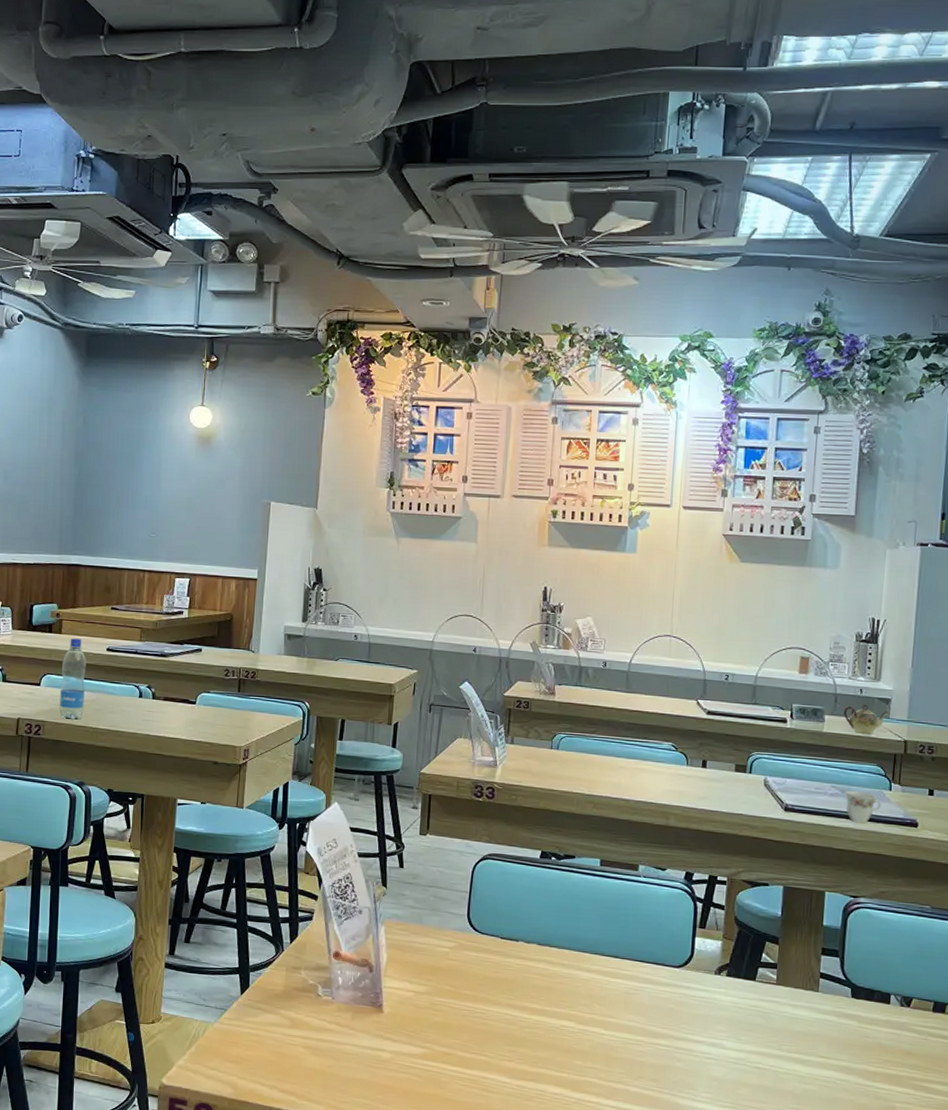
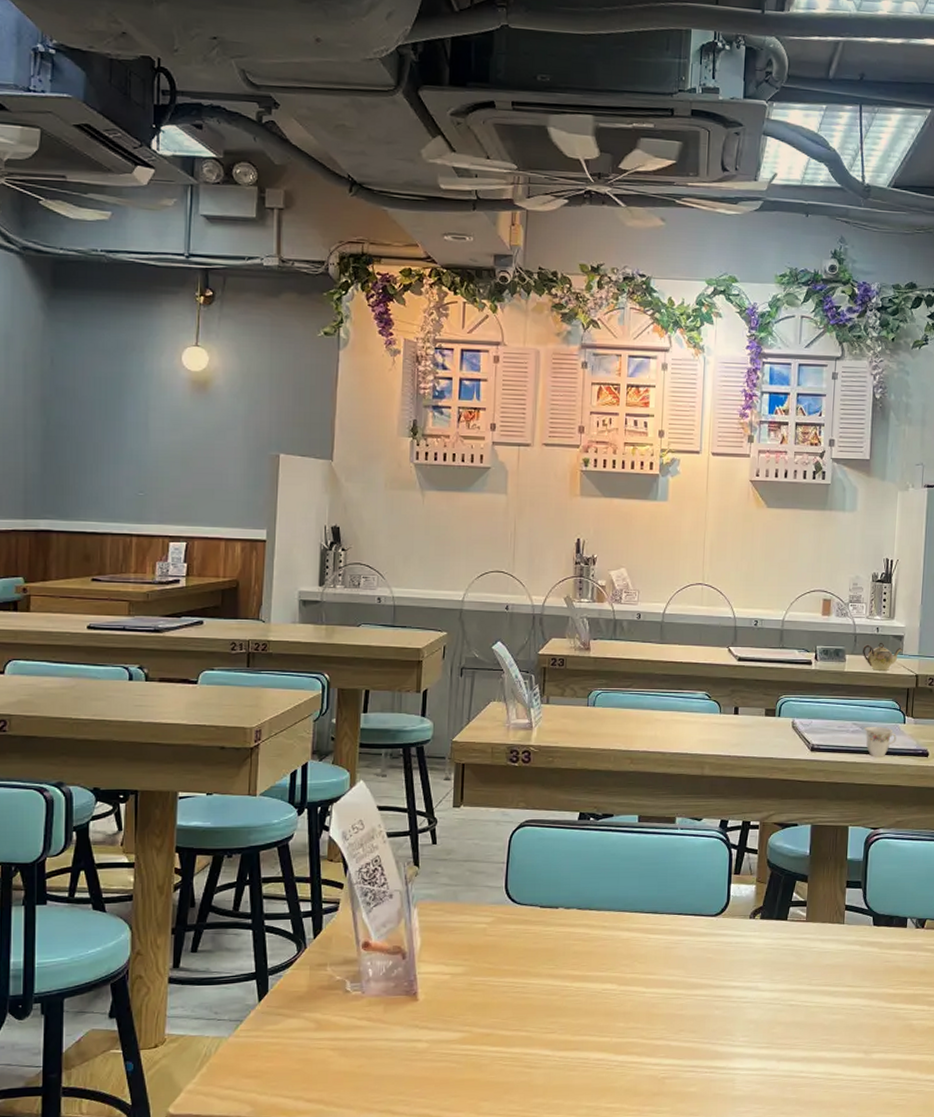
bottle: present [59,638,86,721] -> none [29,616,62,712]

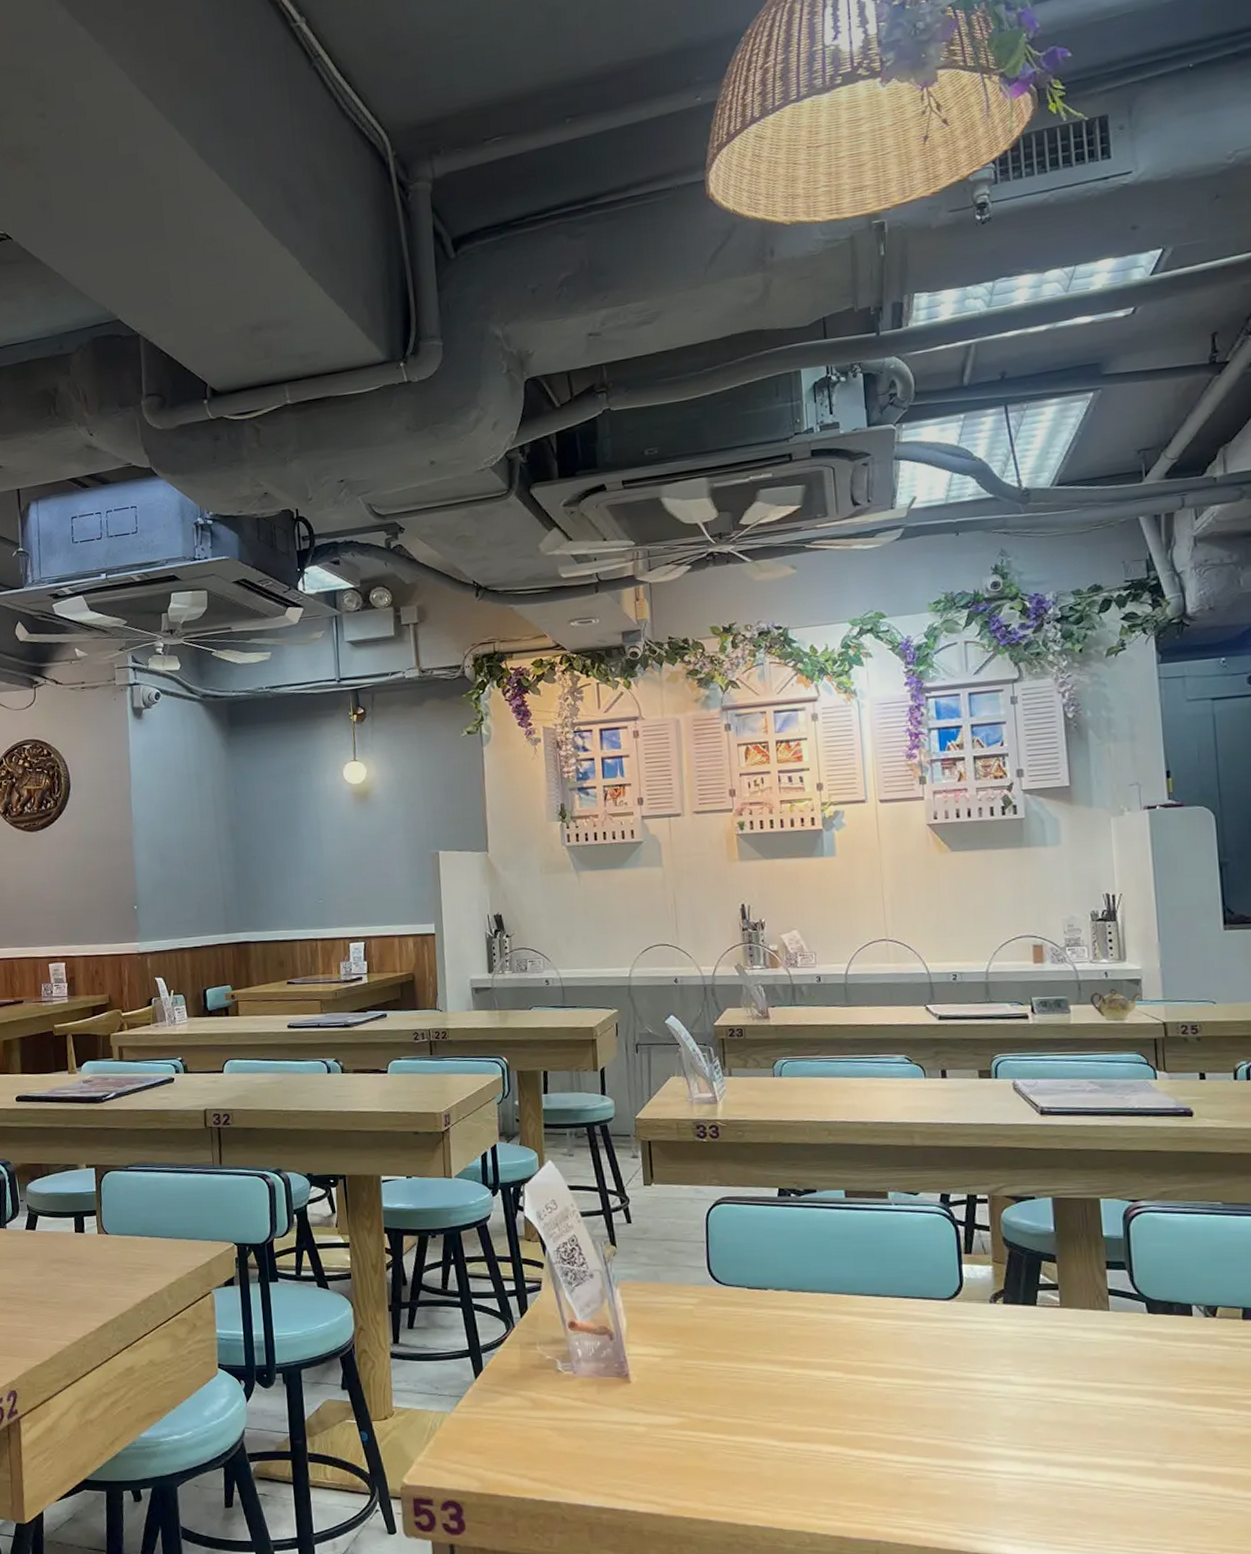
teacup: present [864,727,897,758] -> none [1104,1084,1148,1120]

